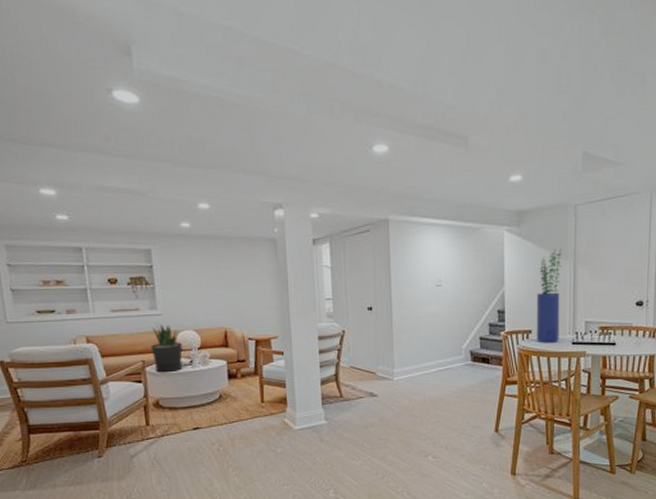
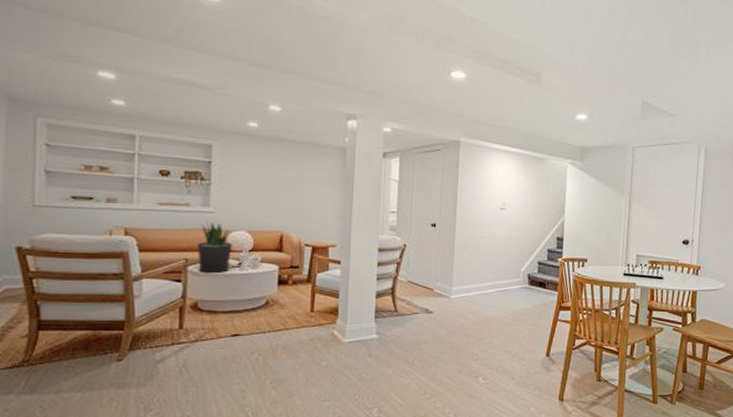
vase: present [536,248,562,343] -> none [591,184,619,273]

